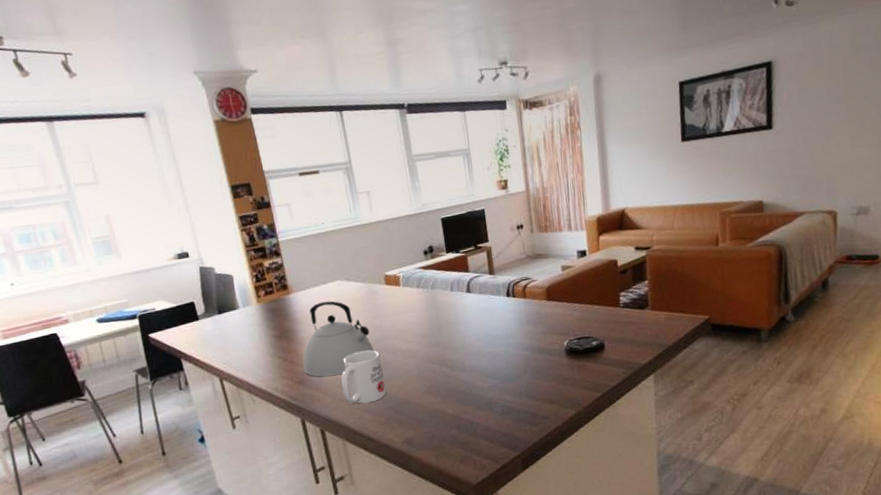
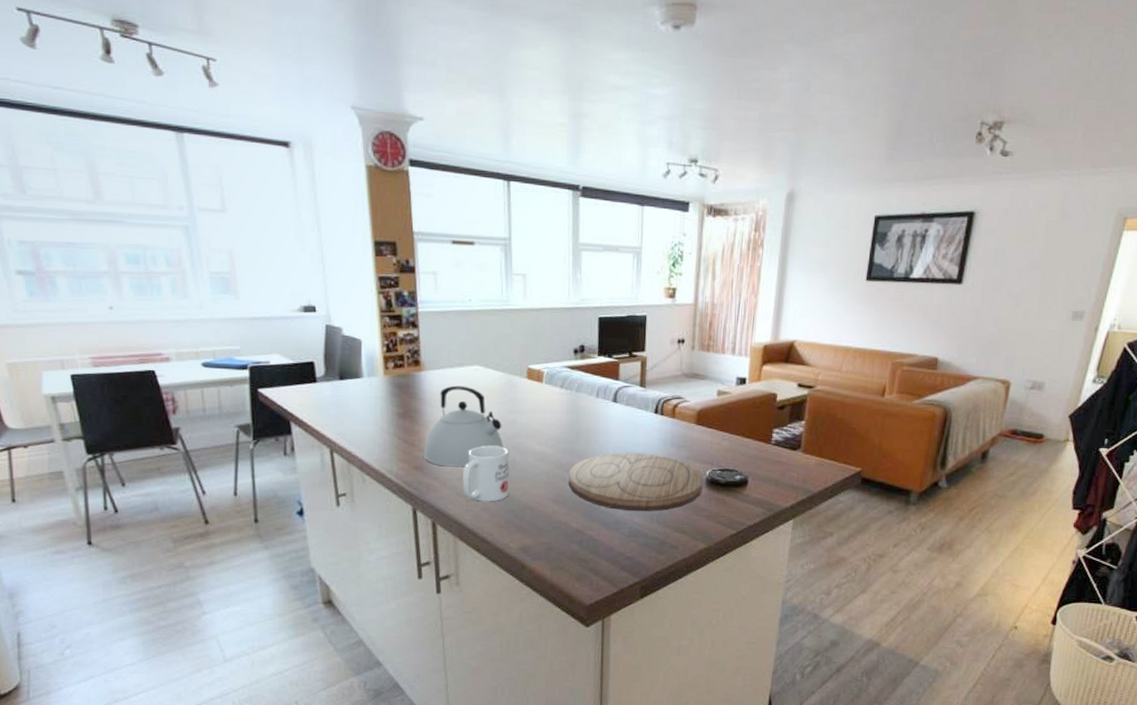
cutting board: none [437,334,564,391] -> present [568,452,704,511]

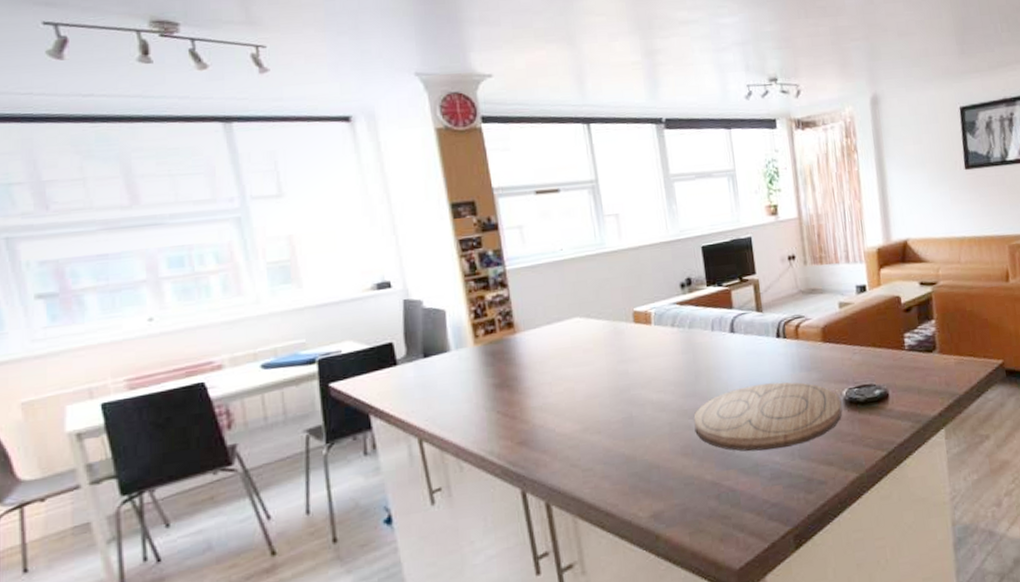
kettle: present [424,385,504,467] -> none [527,341,618,436]
mug: present [462,445,510,502] -> none [574,402,631,470]

